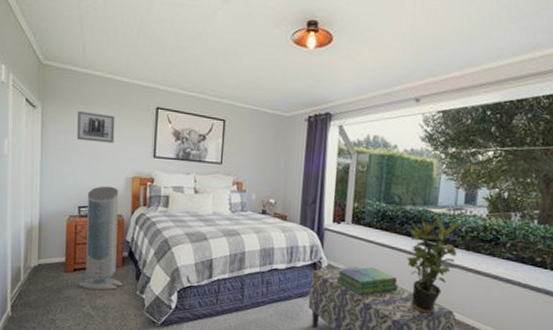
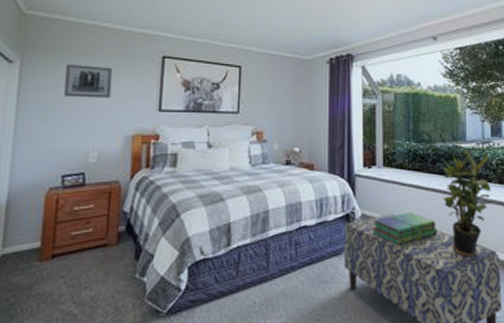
air purifier: present [78,186,123,290] -> none [57,148,117,279]

